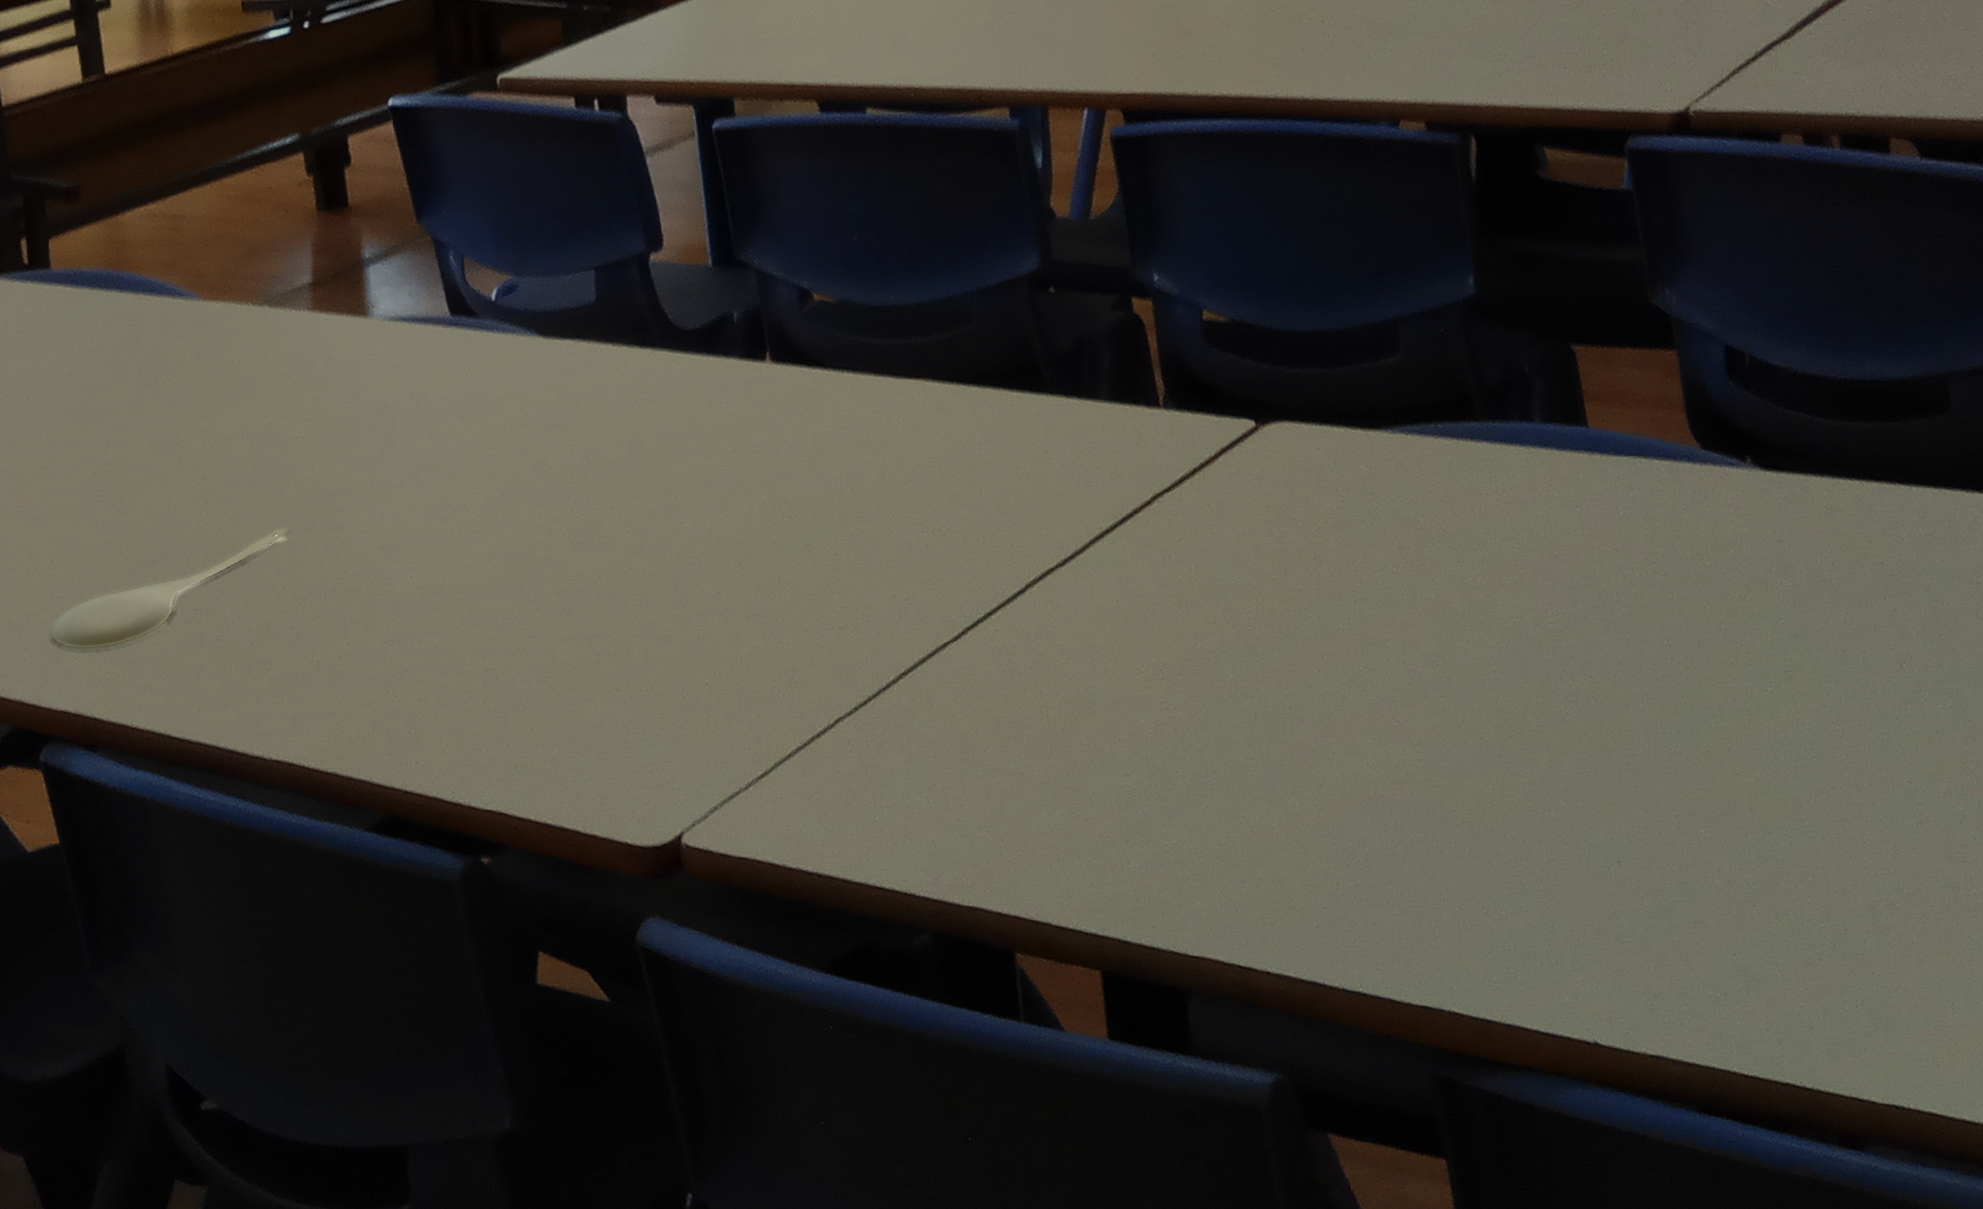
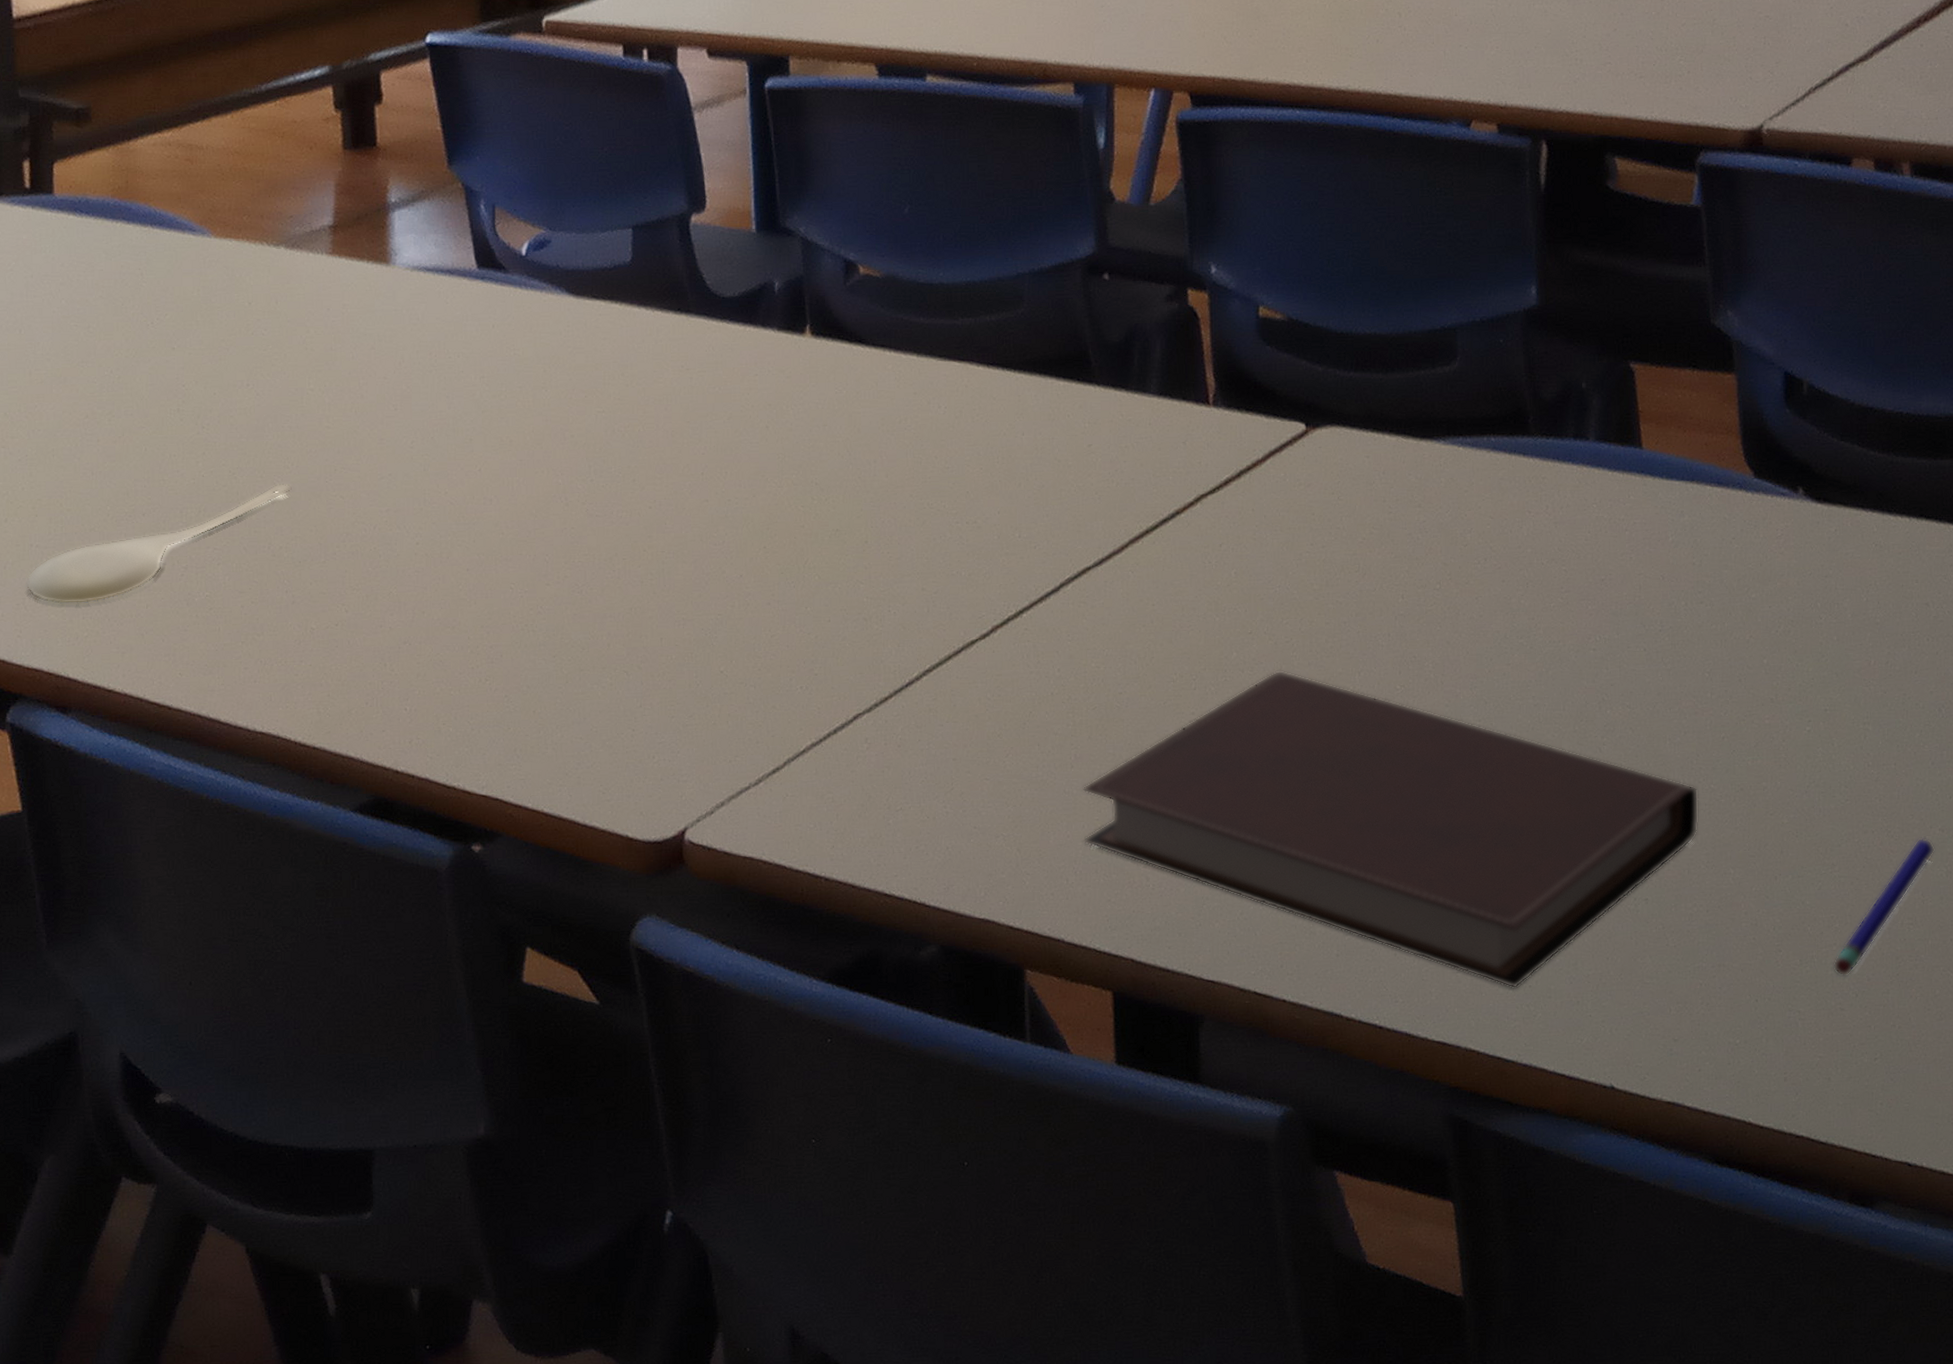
notebook: none [1060,657,1666,953] -> present [1083,670,1699,989]
pen: none [1809,790,1904,928] -> present [1833,837,1935,976]

